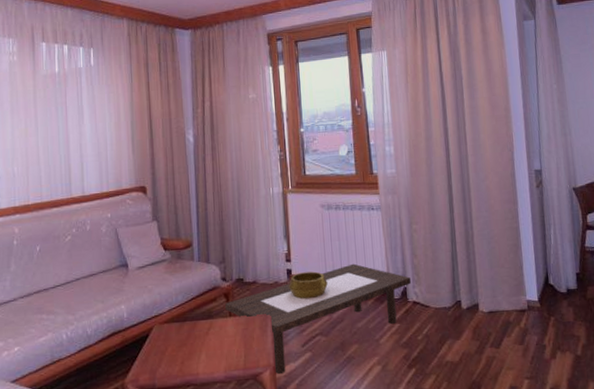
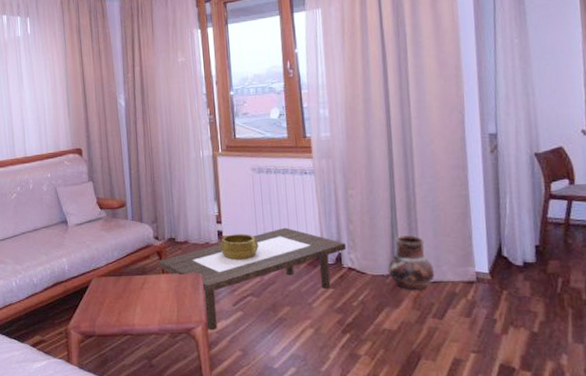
ceramic pot: none [449,267,492,321] -> present [388,234,435,290]

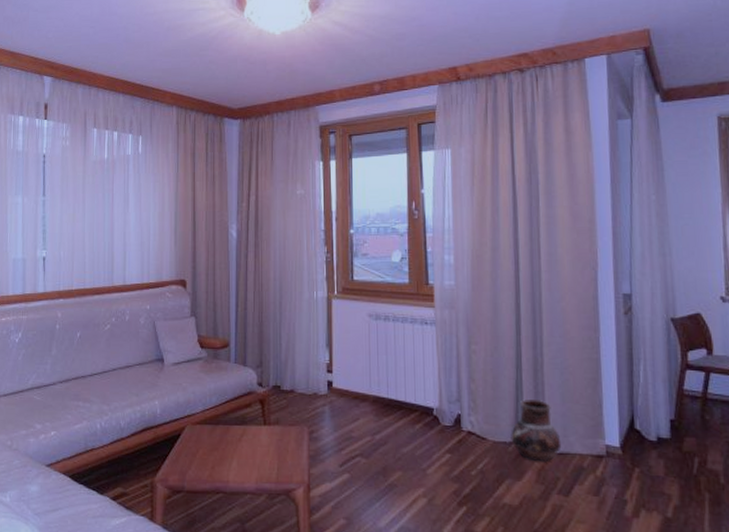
coffee table: present [158,227,346,330] -> none [260,381,466,493]
decorative bowl: present [219,234,259,261] -> none [327,386,371,416]

